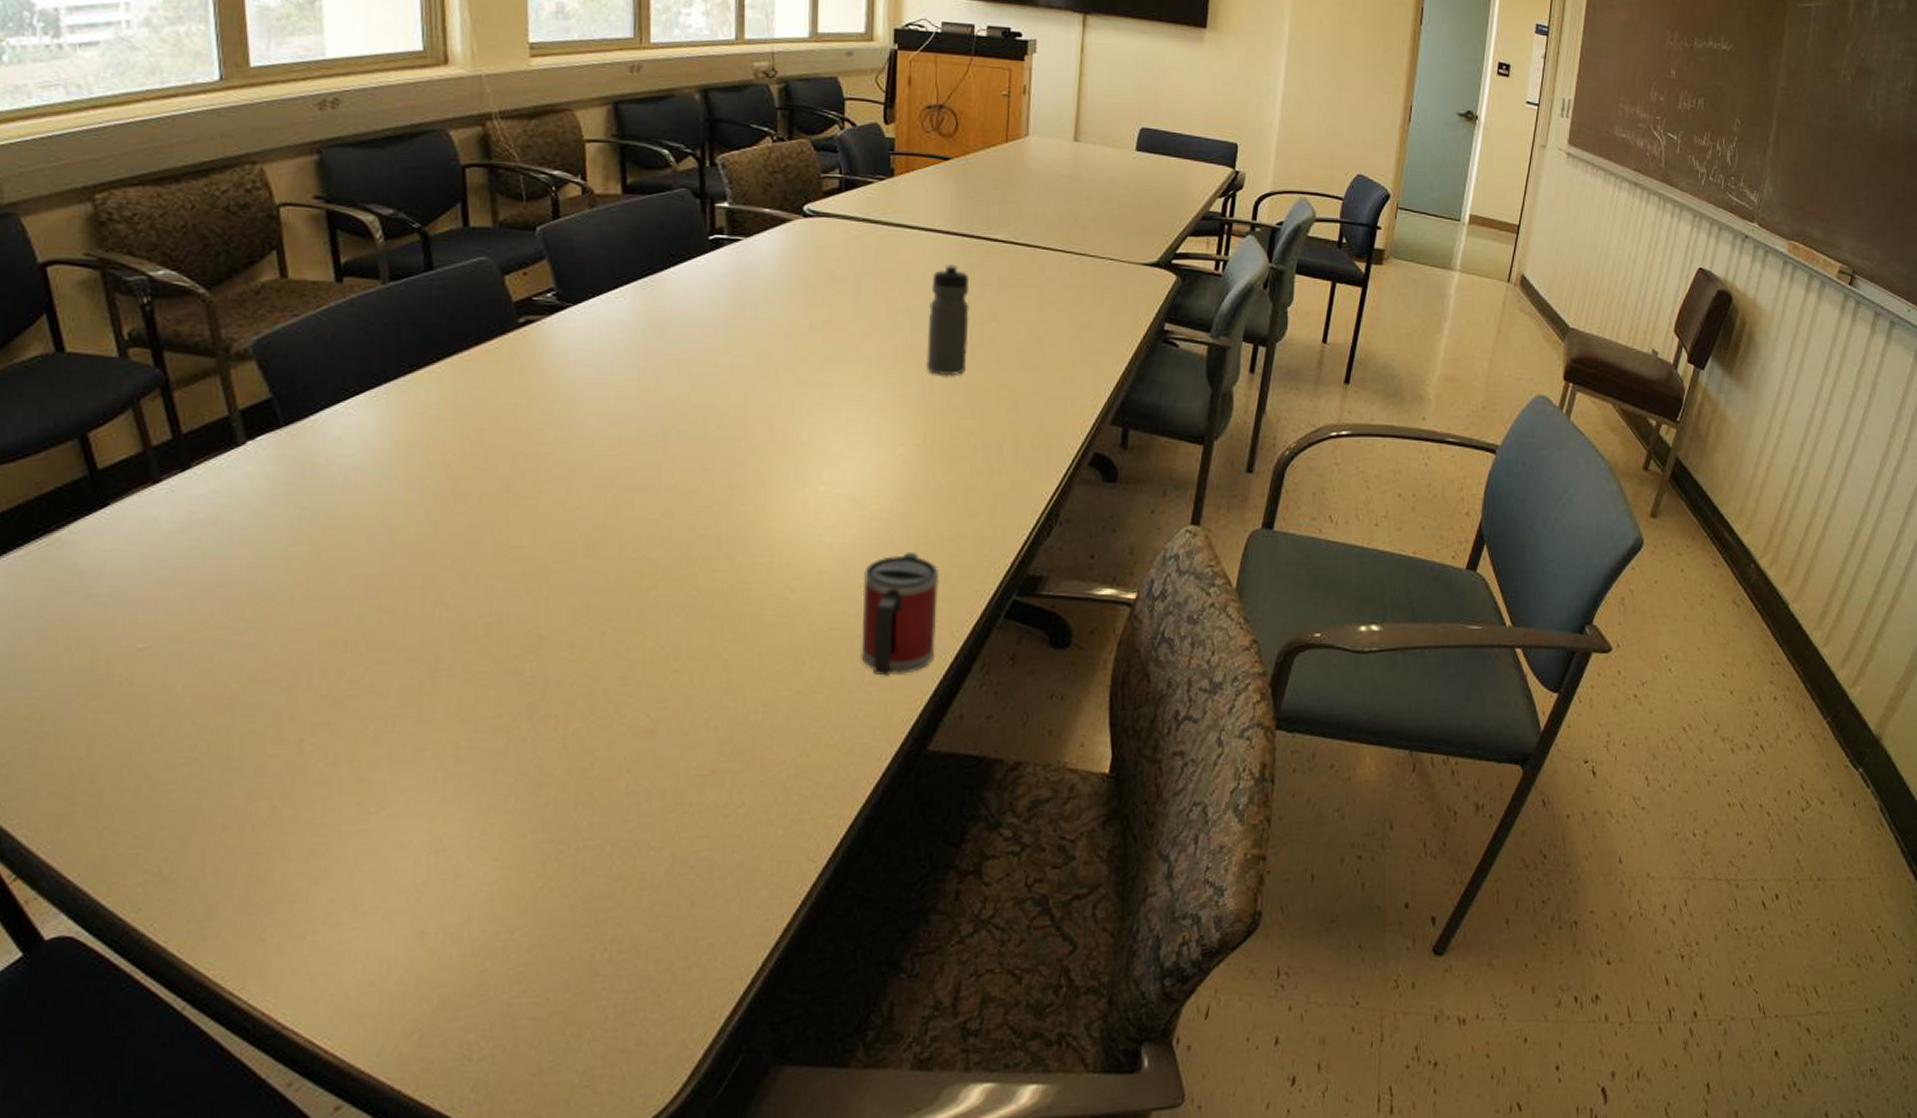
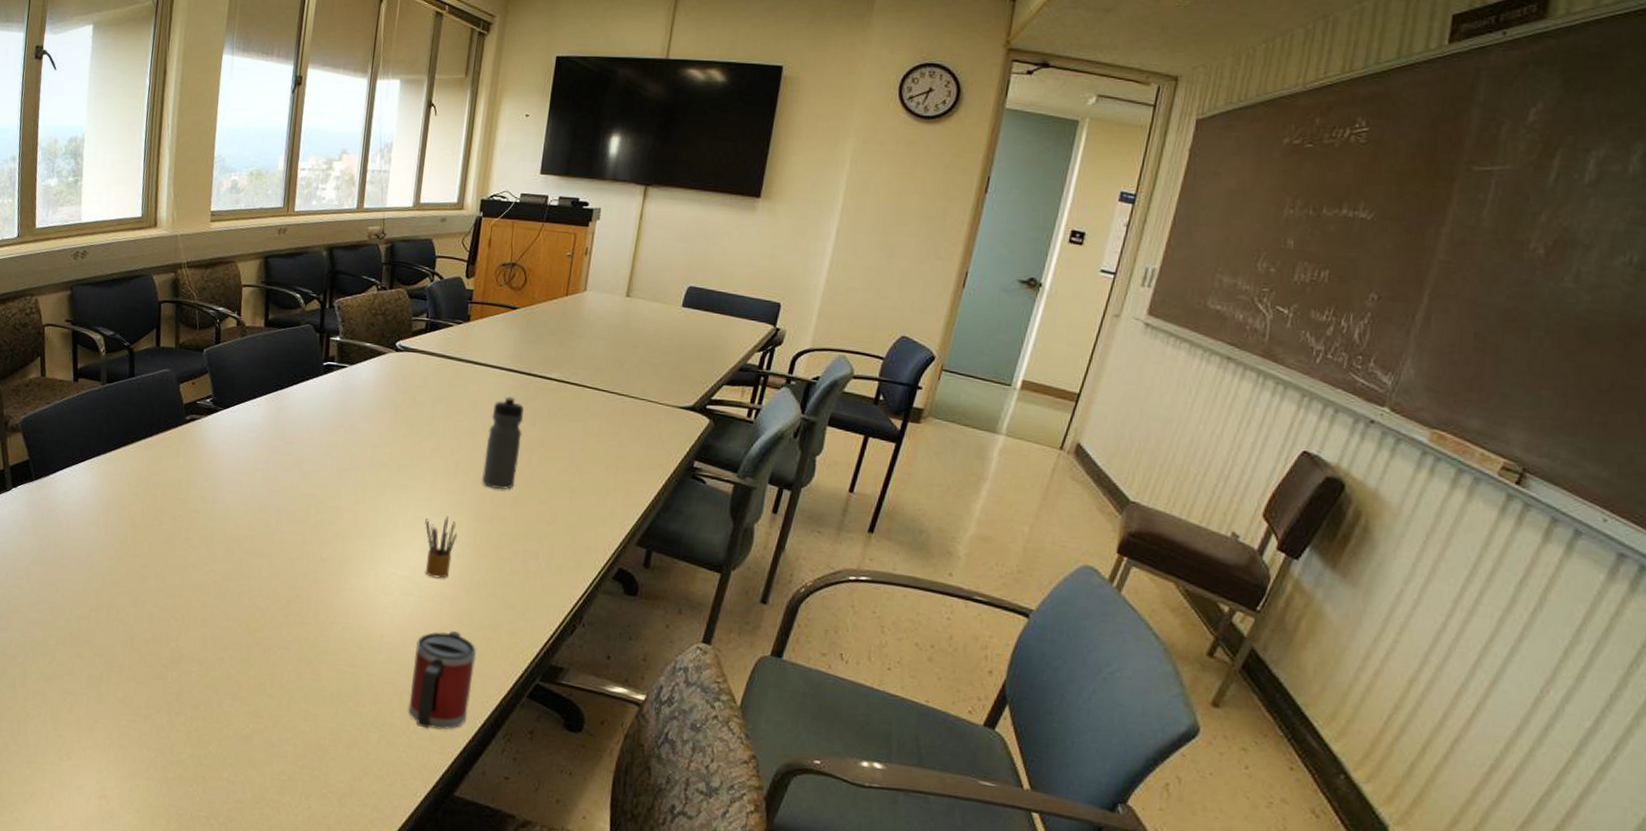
pencil box: none [861,414,902,491] -> present [425,516,457,579]

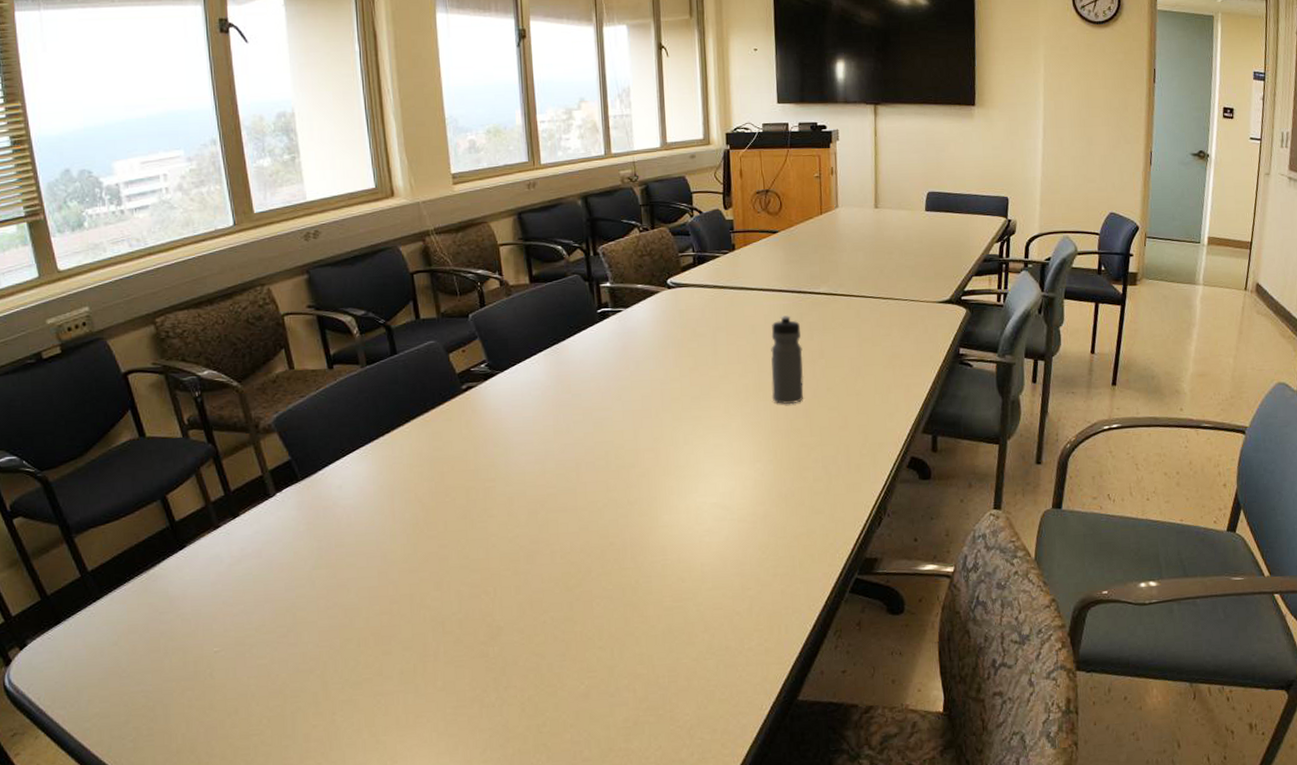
mug: present [408,630,476,730] -> none [737,544,797,644]
pencil box: present [425,516,457,579] -> none [725,438,758,499]

